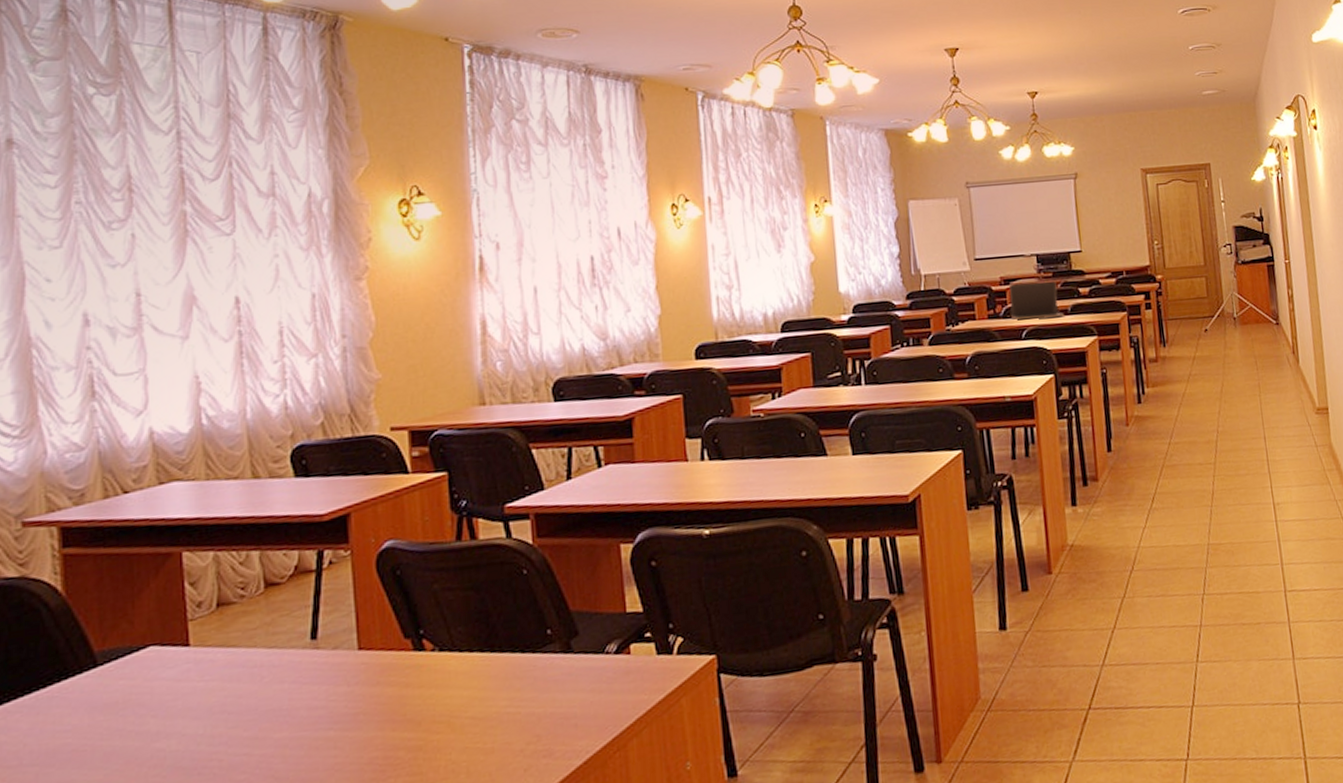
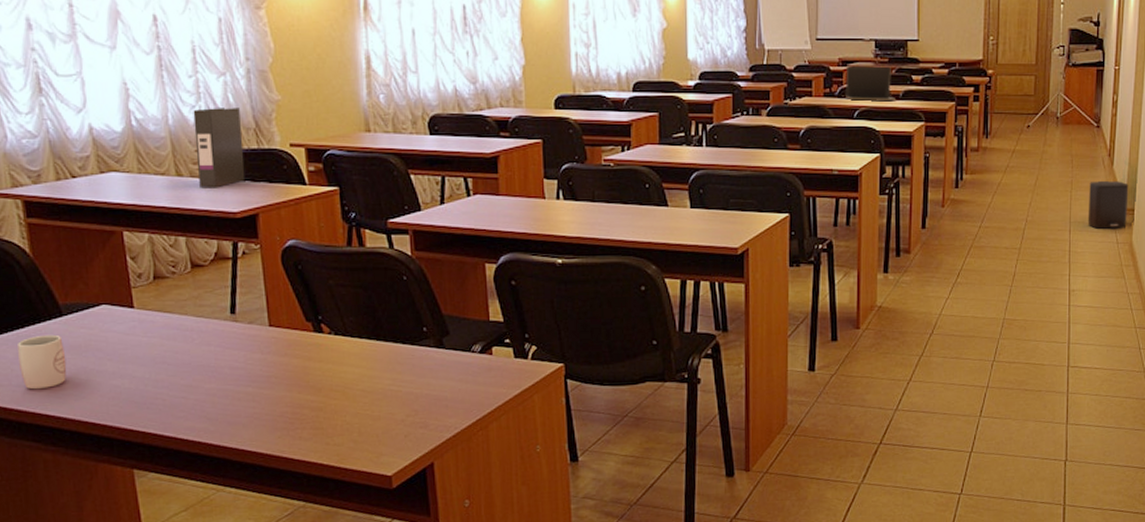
mug: none [35,691,97,768] -> present [18,334,67,390]
binder: none [277,392,336,490] -> present [193,108,246,189]
pedal bin: none [1277,379,1323,433] -> present [1087,180,1129,229]

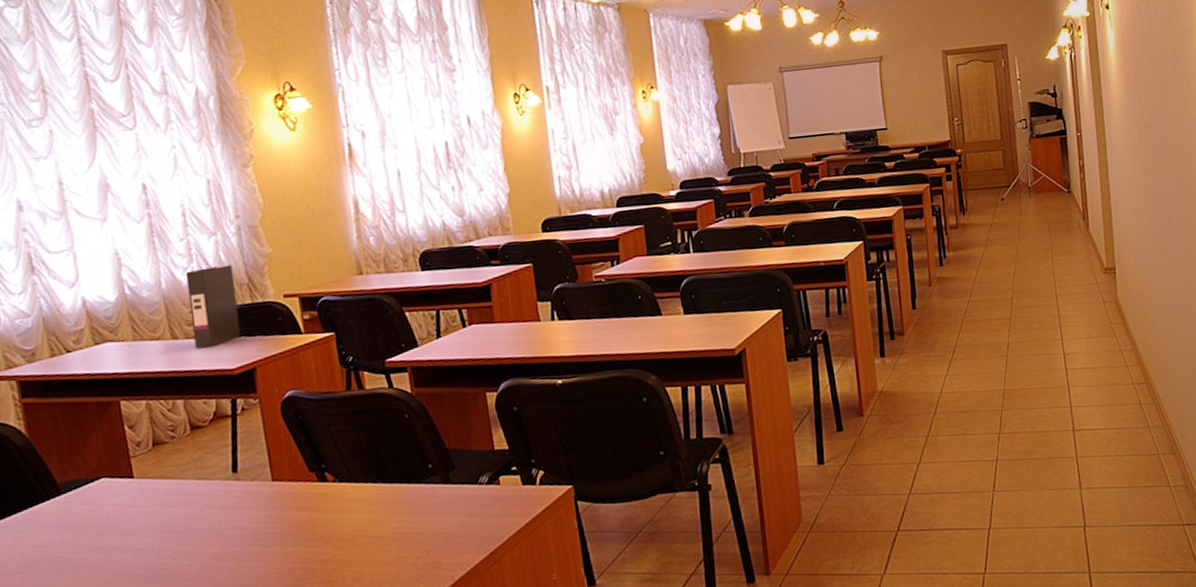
mug: present [18,334,67,390] -> none [15,514,67,575]
laptop computer: present [845,66,895,102] -> none [821,157,872,193]
pedal bin: present [1087,180,1129,229] -> none [1068,242,1110,291]

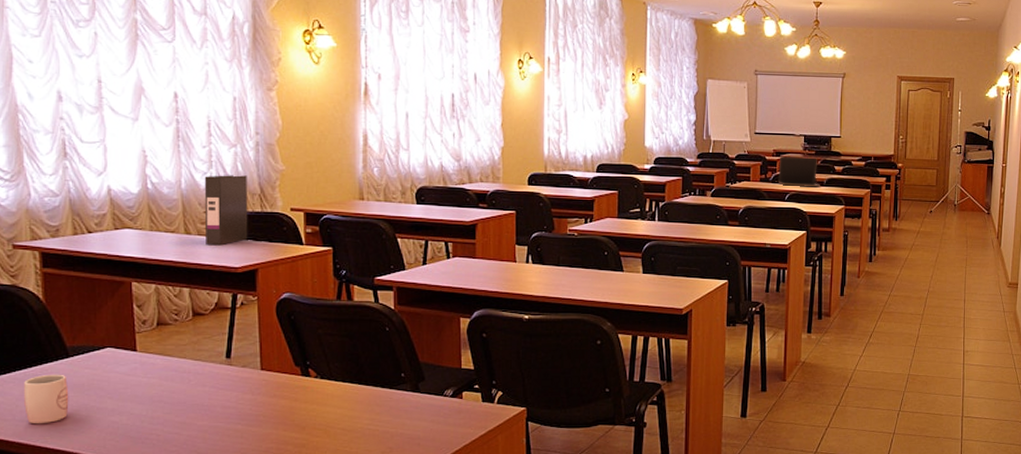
mug: none [15,514,67,575] -> present [24,374,69,424]
laptop computer: none [821,157,872,193] -> present [778,157,820,187]

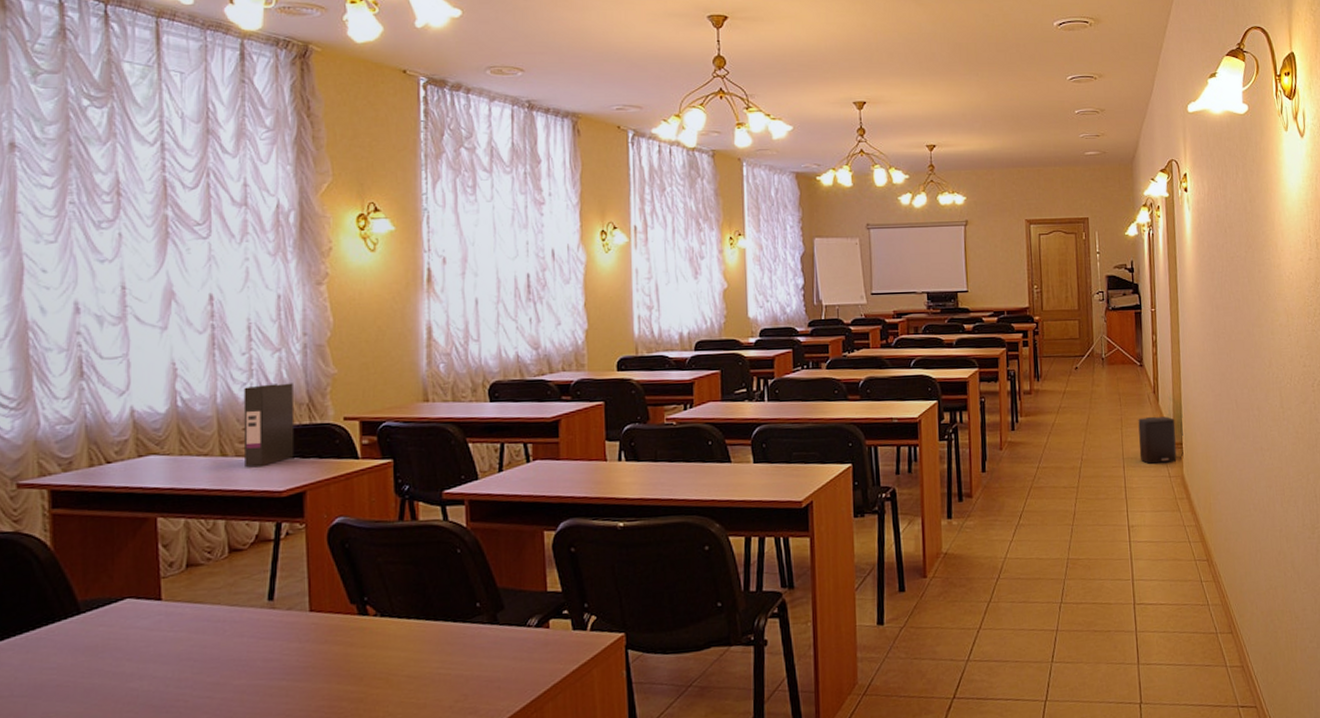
mug: present [24,374,69,424] -> none [25,635,79,700]
laptop computer: present [778,157,820,187] -> none [901,317,949,351]
pedal bin: none [979,258,1013,299] -> present [1138,416,1177,464]

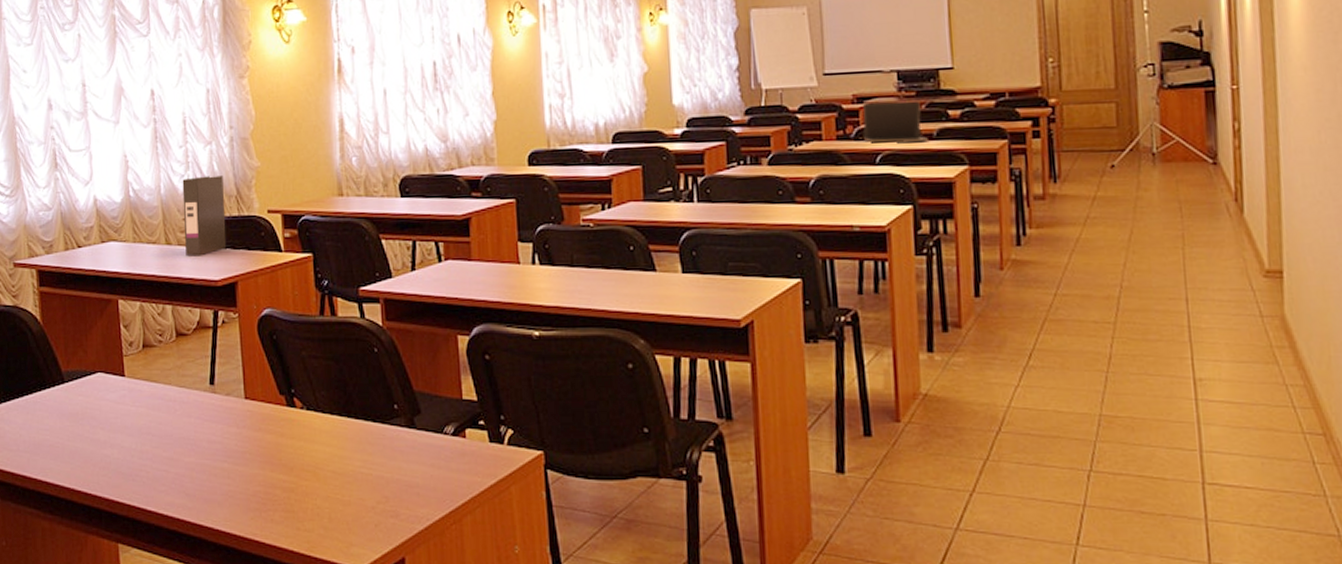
laptop computer: none [901,317,949,351] -> present [862,101,928,144]
pedal bin: present [1138,416,1177,464] -> none [1210,232,1273,297]

